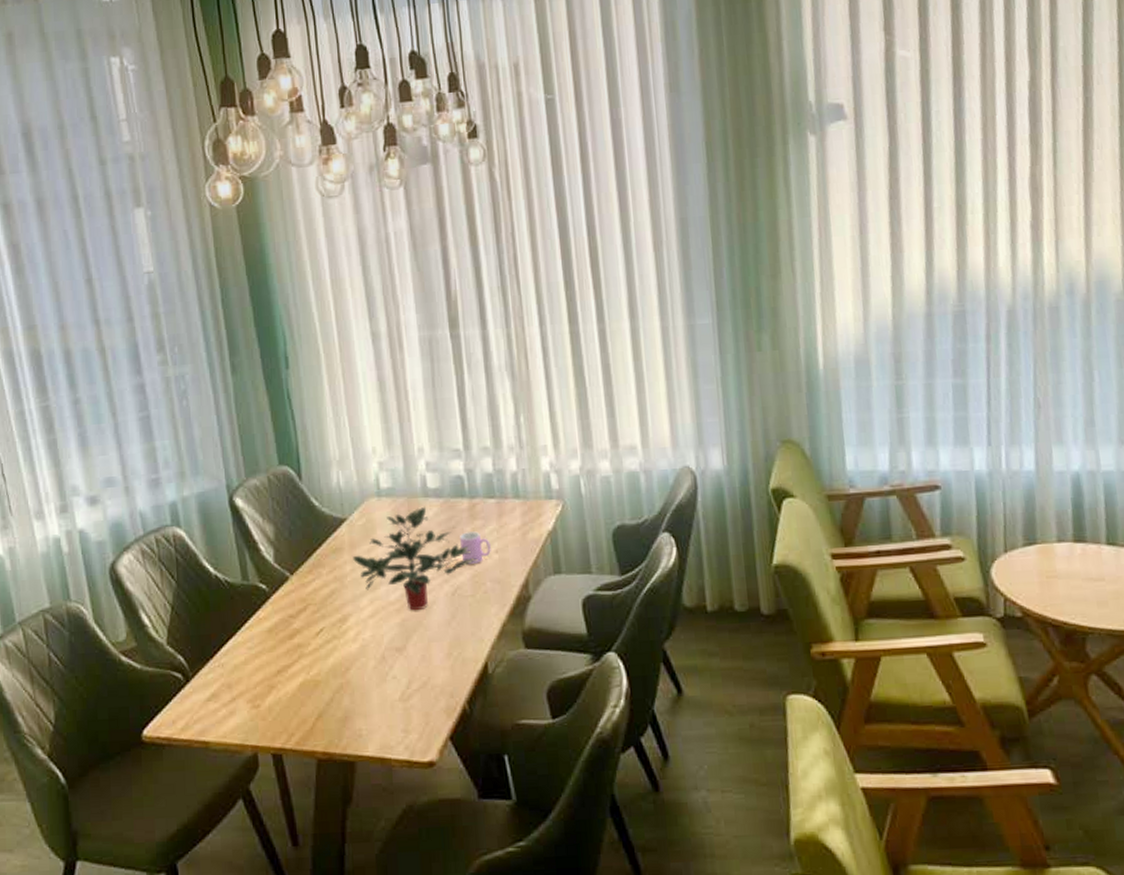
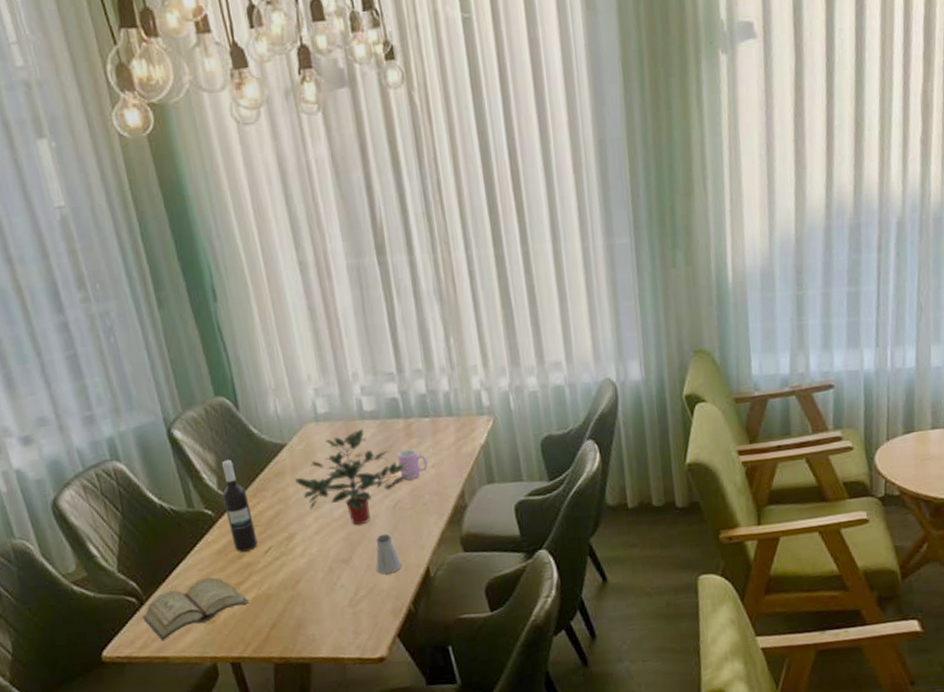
diary: none [187,657,296,723] -> present [143,577,249,641]
wine bottle: none [278,532,310,632] -> present [221,460,258,552]
saltshaker: none [431,622,458,668] -> present [376,533,401,575]

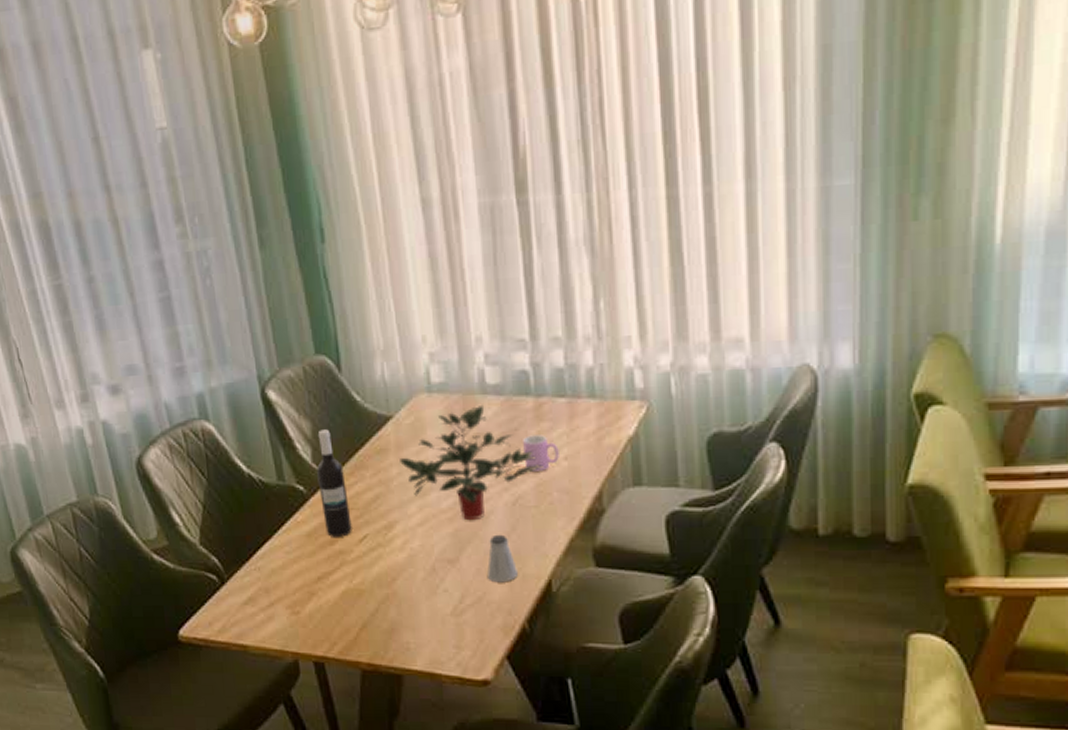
diary: present [143,577,249,641] -> none [223,563,338,627]

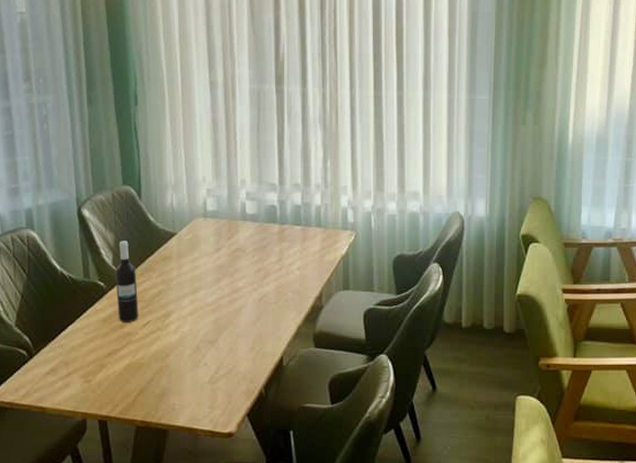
potted plant: present [400,404,545,521] -> none [179,228,284,312]
saltshaker: present [487,534,518,583] -> none [238,322,259,359]
cup: present [522,435,559,471] -> none [268,251,294,277]

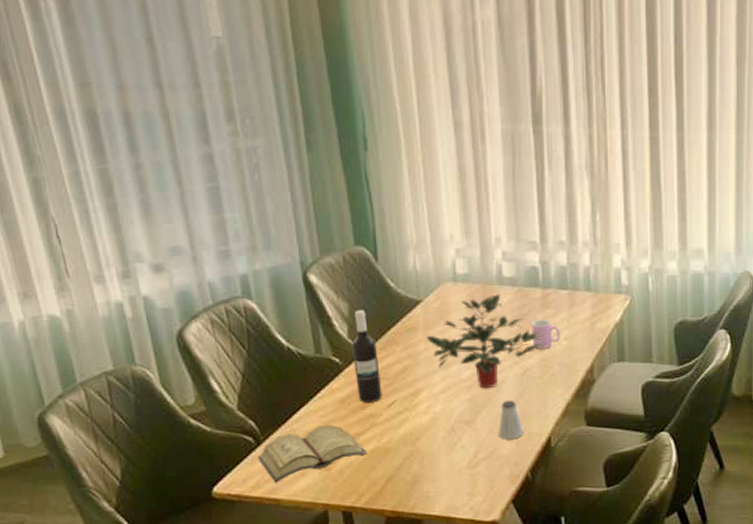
diary: none [30,342,123,392] -> present [258,425,367,483]
potted plant: none [179,228,284,312] -> present [427,293,549,389]
saltshaker: none [238,322,259,359] -> present [499,400,523,440]
cup: none [268,251,294,277] -> present [531,319,560,349]

